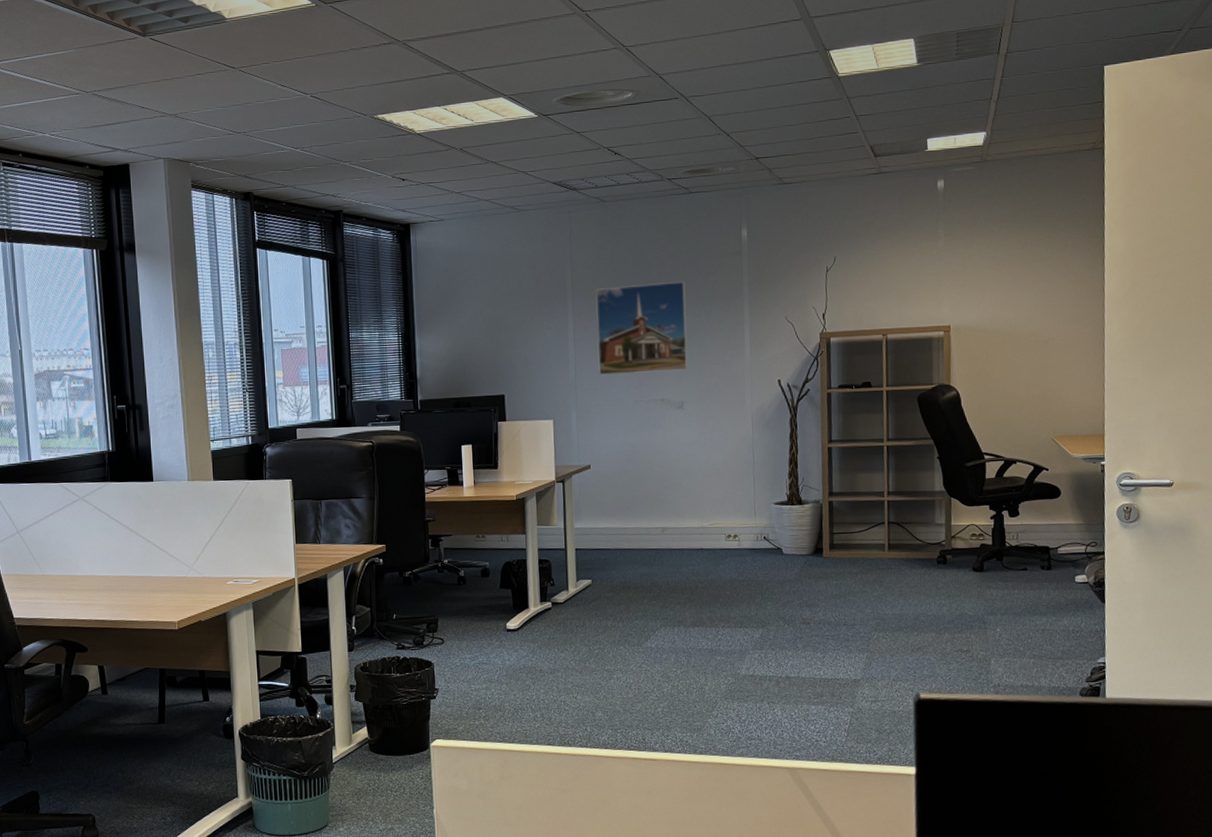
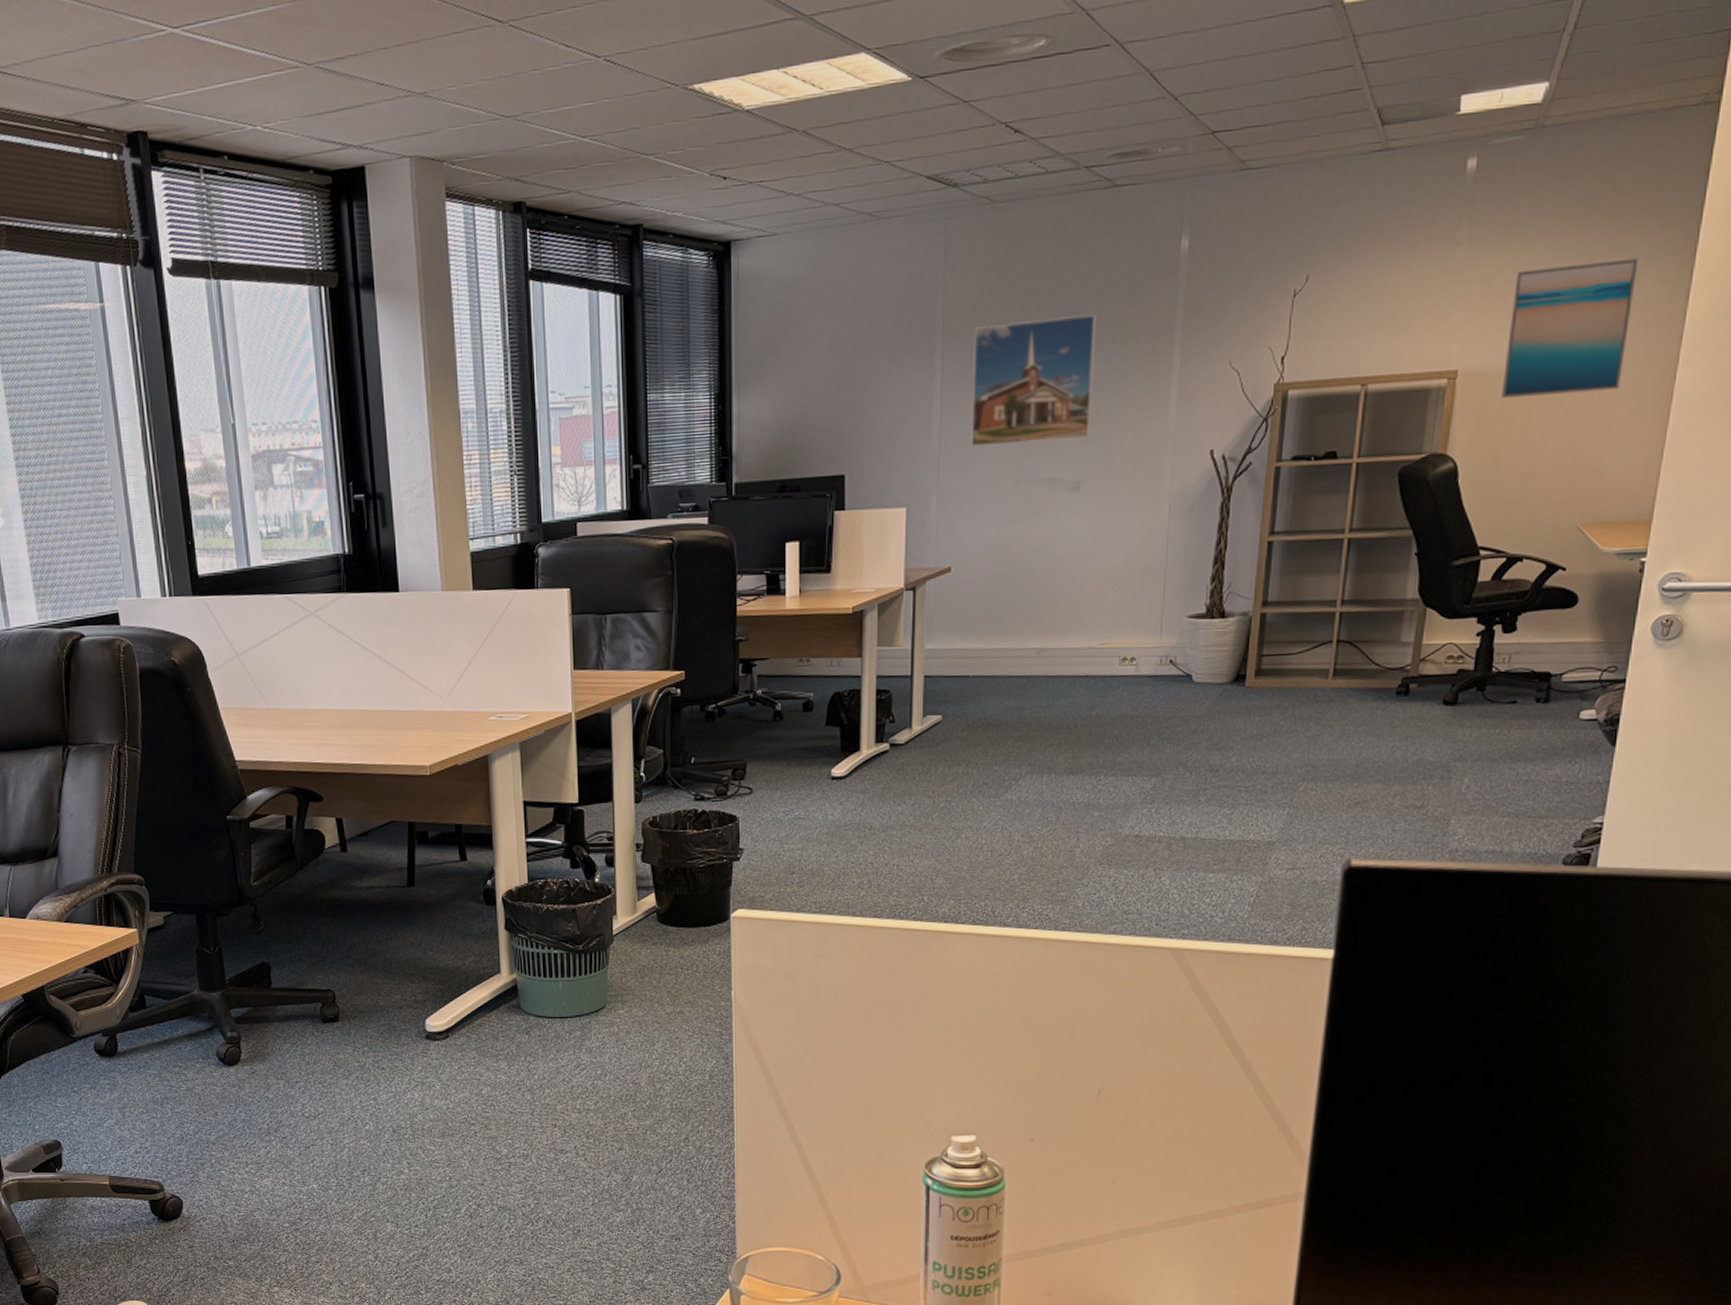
wall art: none [982,250,1067,346] -> present [1501,257,1639,399]

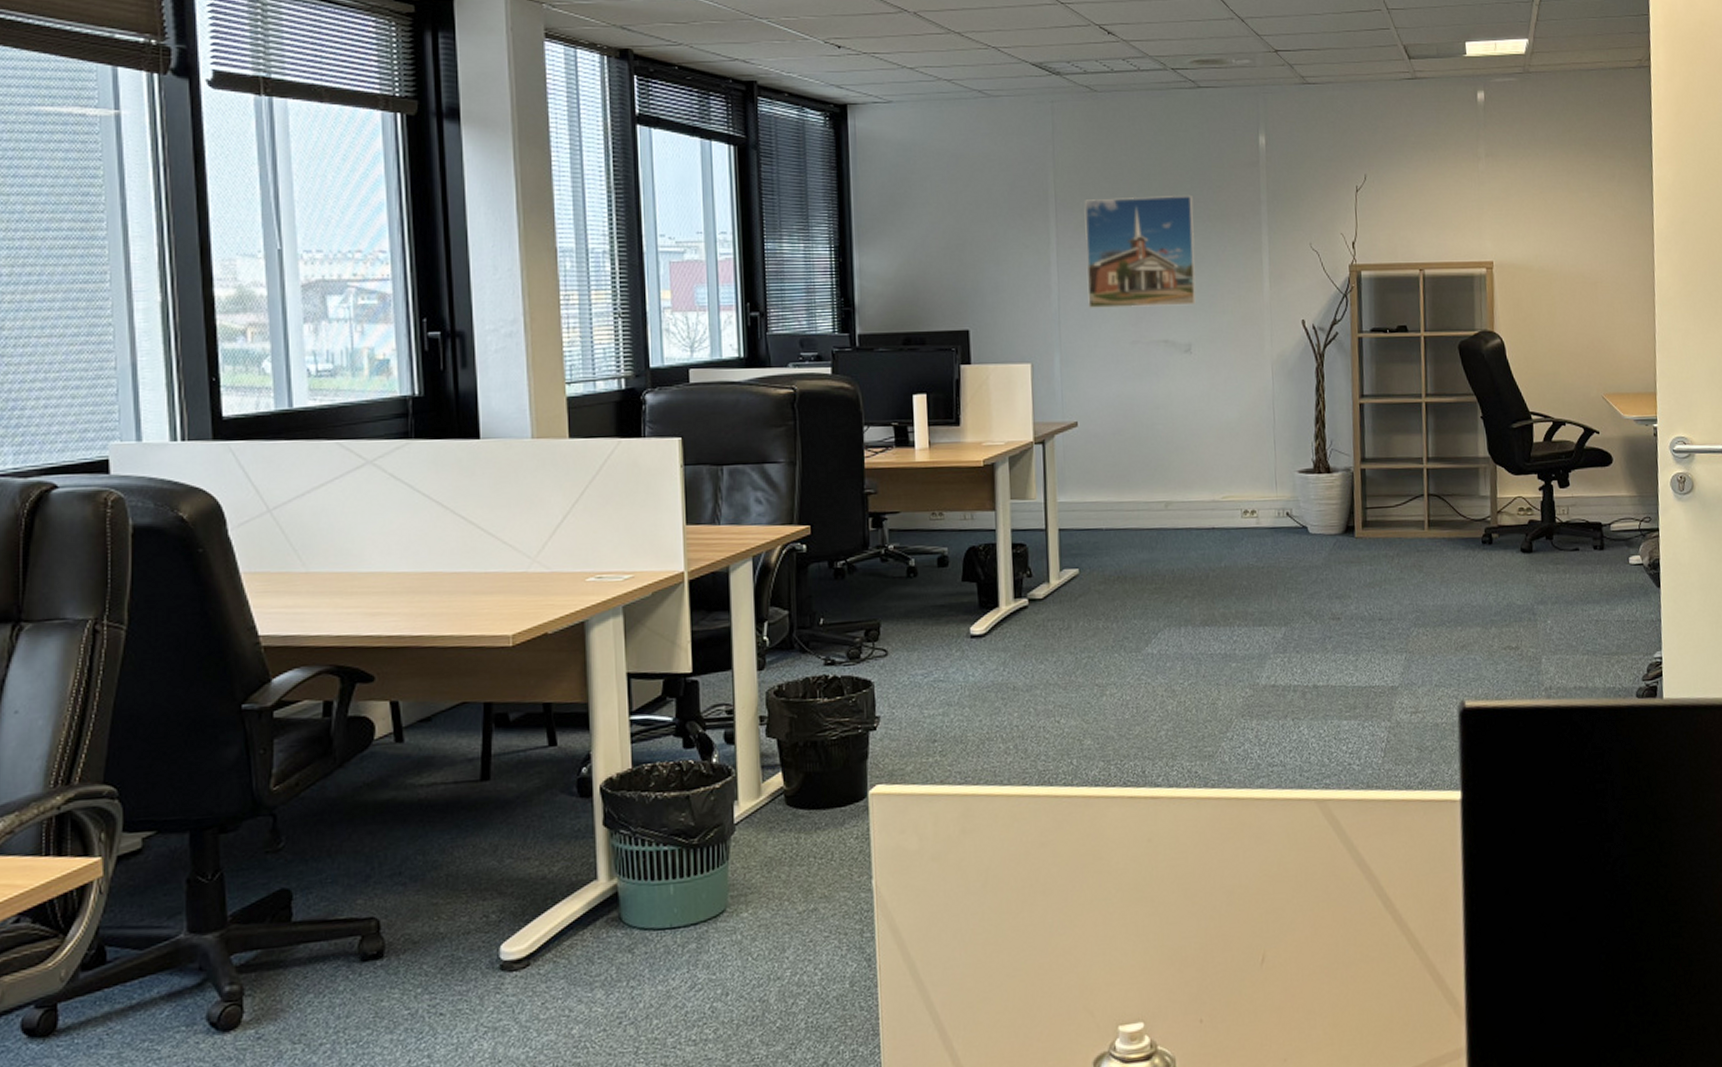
wall art: present [1501,257,1639,399] -> none [1526,180,1616,287]

